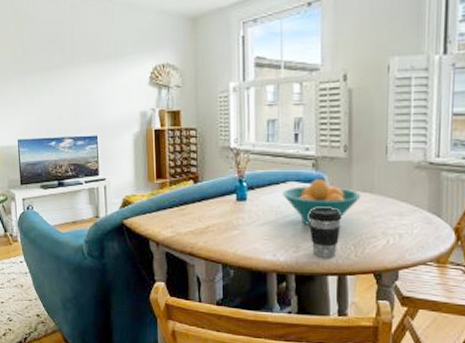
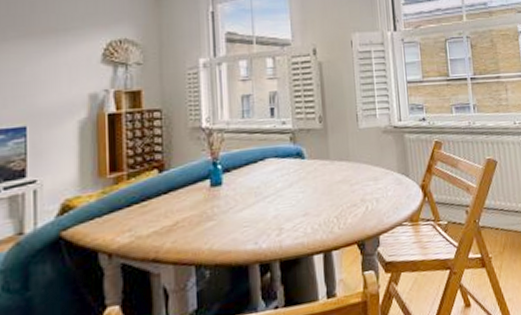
fruit bowl: present [282,179,361,225] -> none [261,152,339,203]
coffee cup: present [308,208,342,258] -> none [289,181,323,237]

